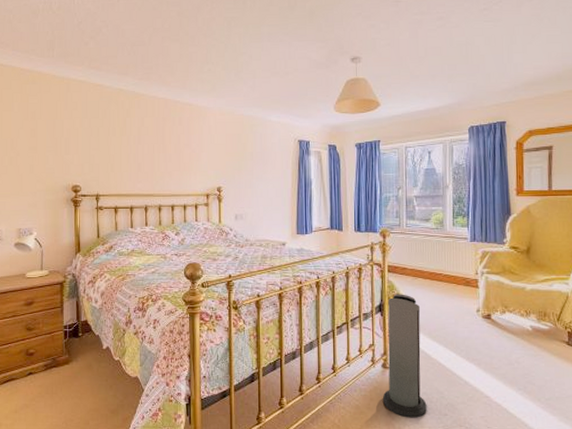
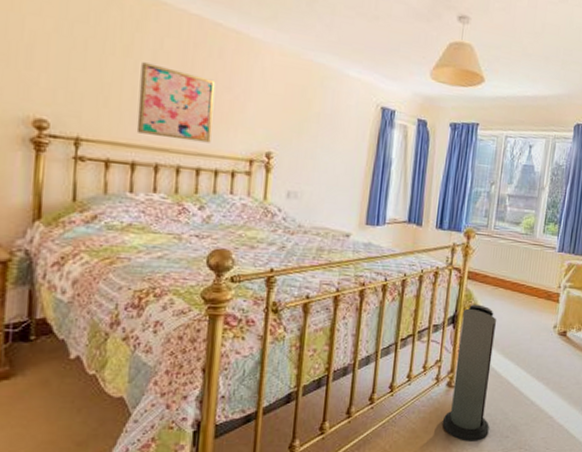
wall art: none [132,137,179,187] -> present [136,62,216,143]

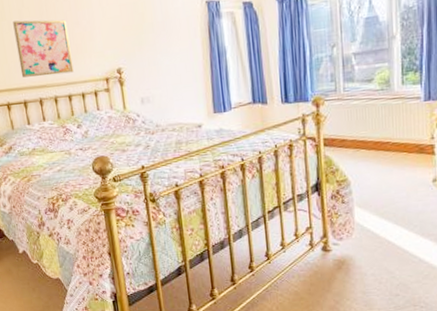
air purifier: present [443,304,497,442] -> none [325,169,376,301]

